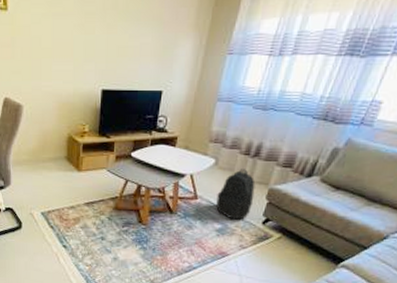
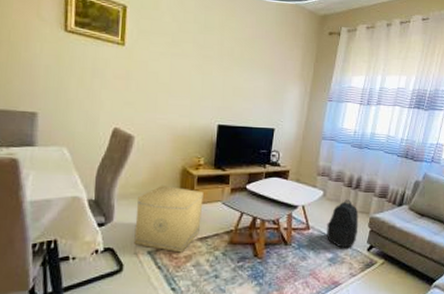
cardboard box: none [29,152,89,215] -> present [134,184,204,253]

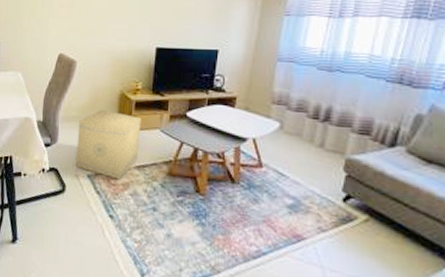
backpack: present [327,200,359,248] -> none [285,134,329,195]

